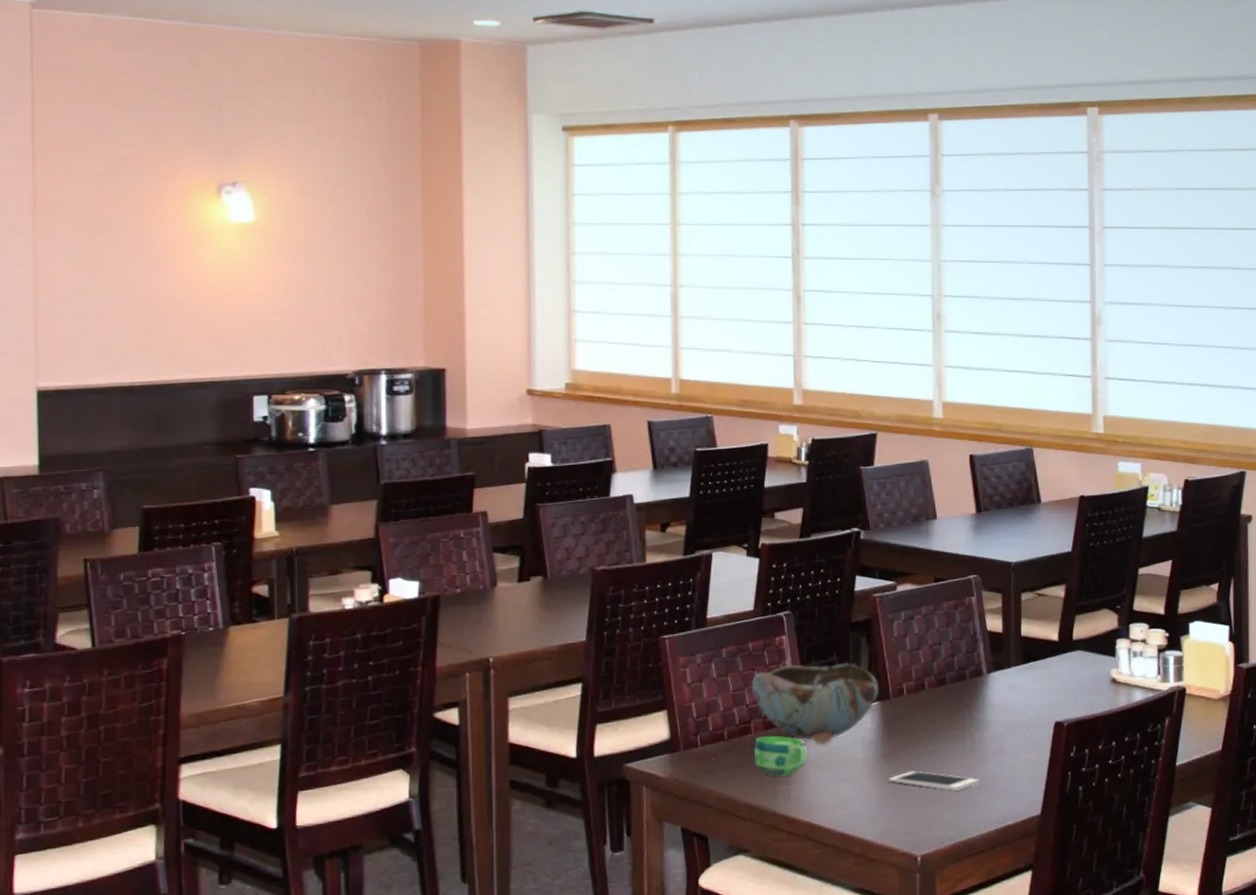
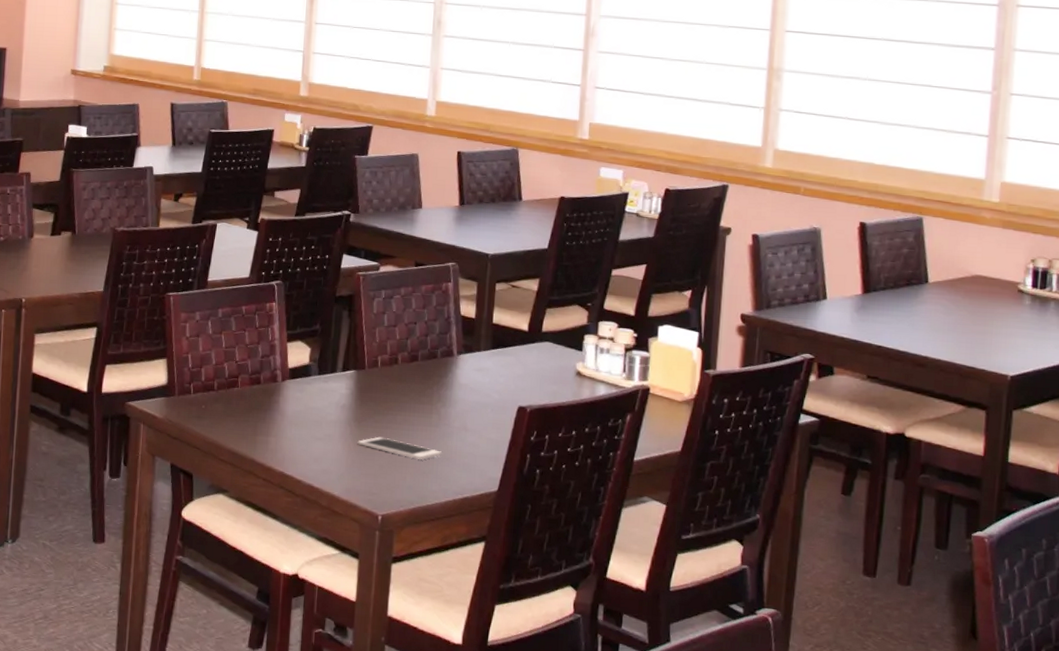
bowl: present [751,662,879,745] -> none [241,329,356,405]
cup: present [755,736,808,777] -> none [239,391,287,429]

